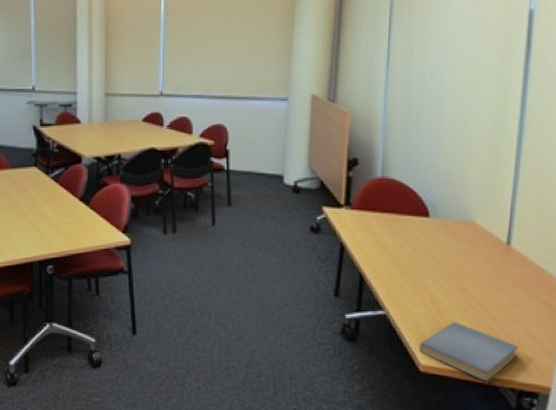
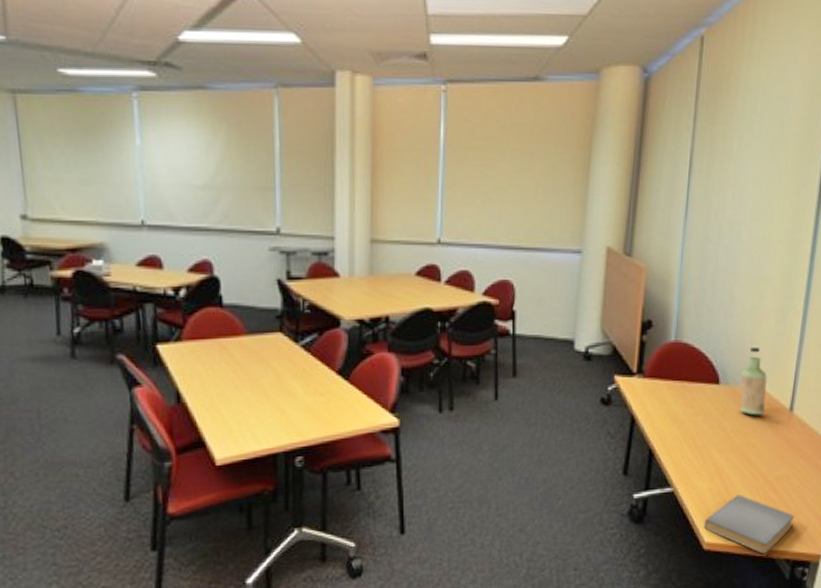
bottle: none [451,183,480,247] -> present [740,346,767,415]

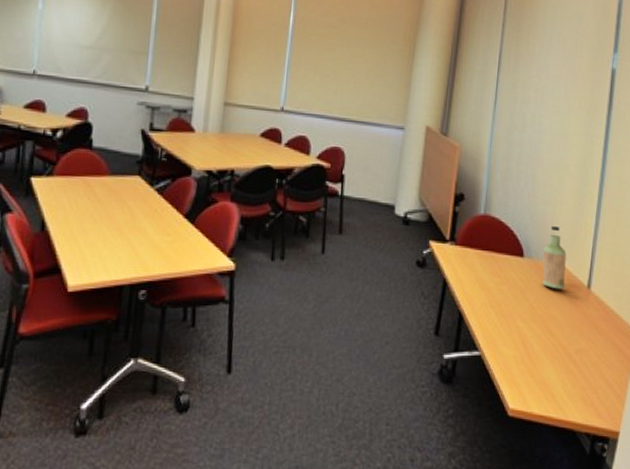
book: present [704,495,795,554] -> none [509,364,594,425]

